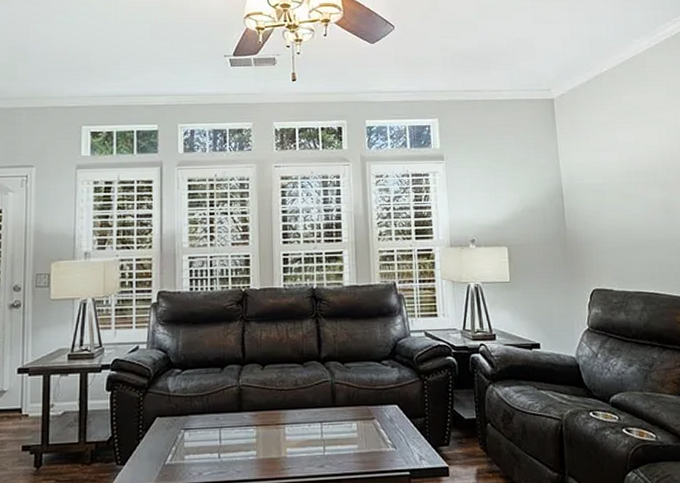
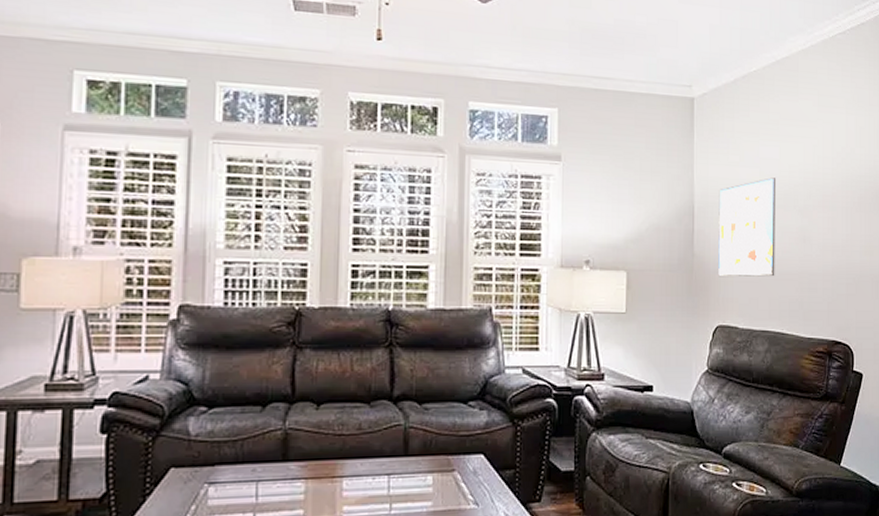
wall art: none [583,159,643,247] -> present [718,177,777,277]

